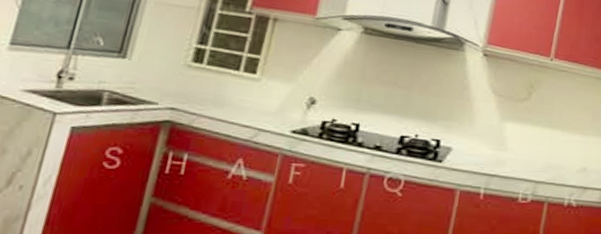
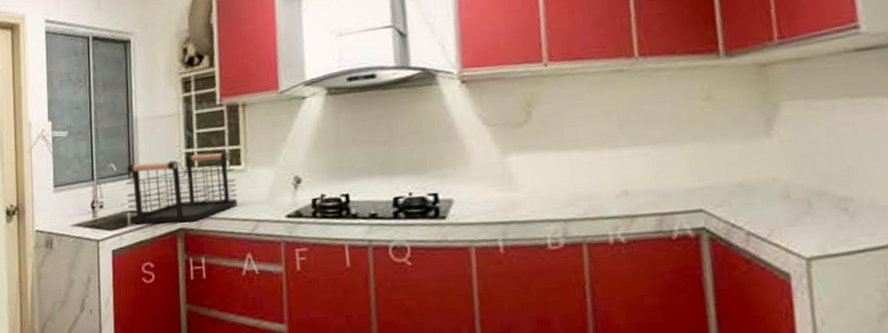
dish rack: none [104,42,249,117] -> present [125,152,237,225]

